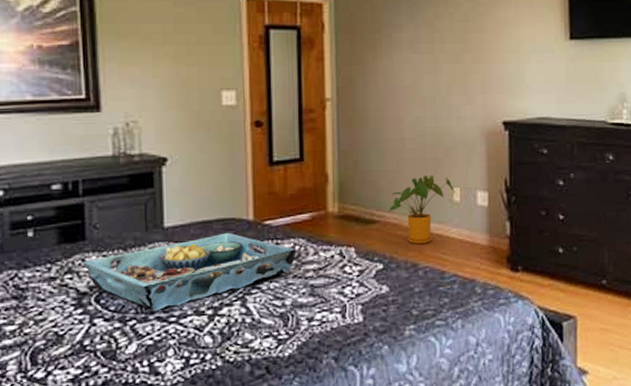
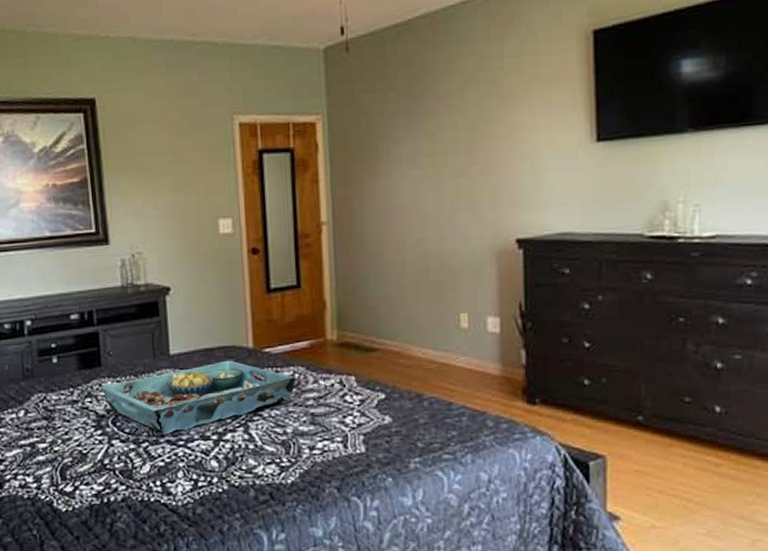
house plant: present [389,174,456,244] -> none [390,299,463,373]

